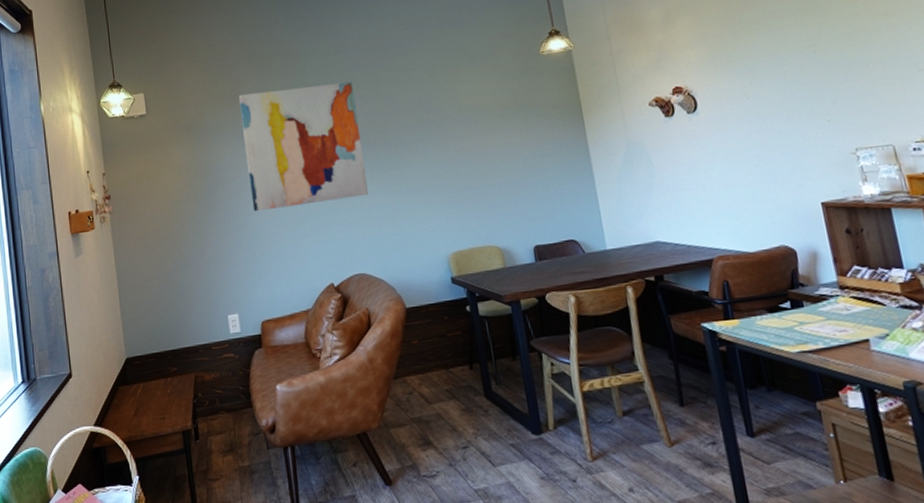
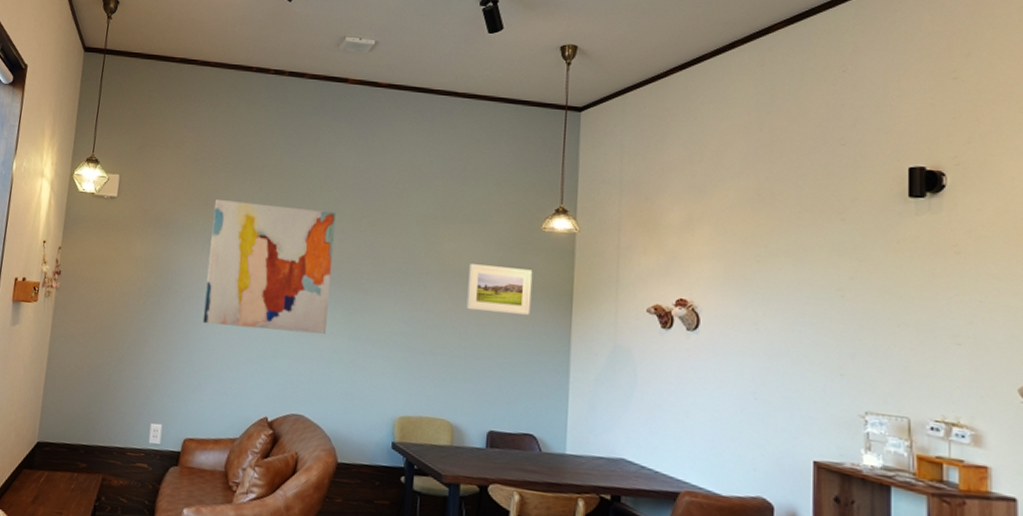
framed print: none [483,92,548,142] -> present [466,264,533,315]

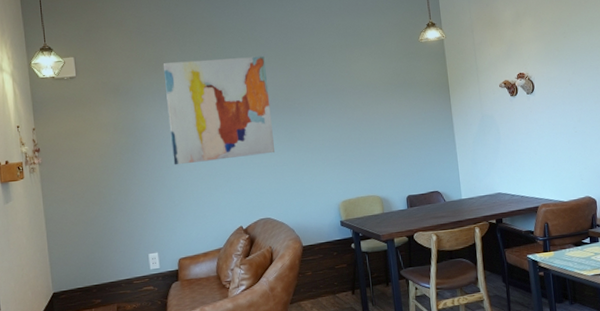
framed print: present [466,264,533,315] -> none [373,72,422,111]

